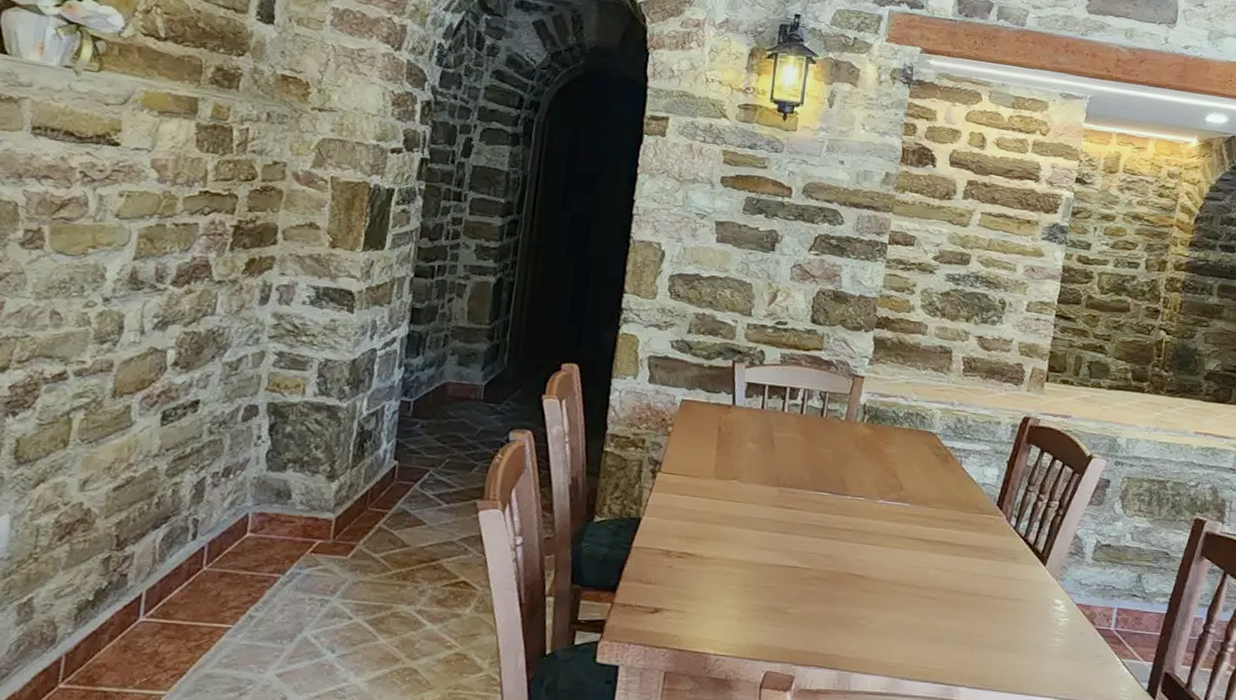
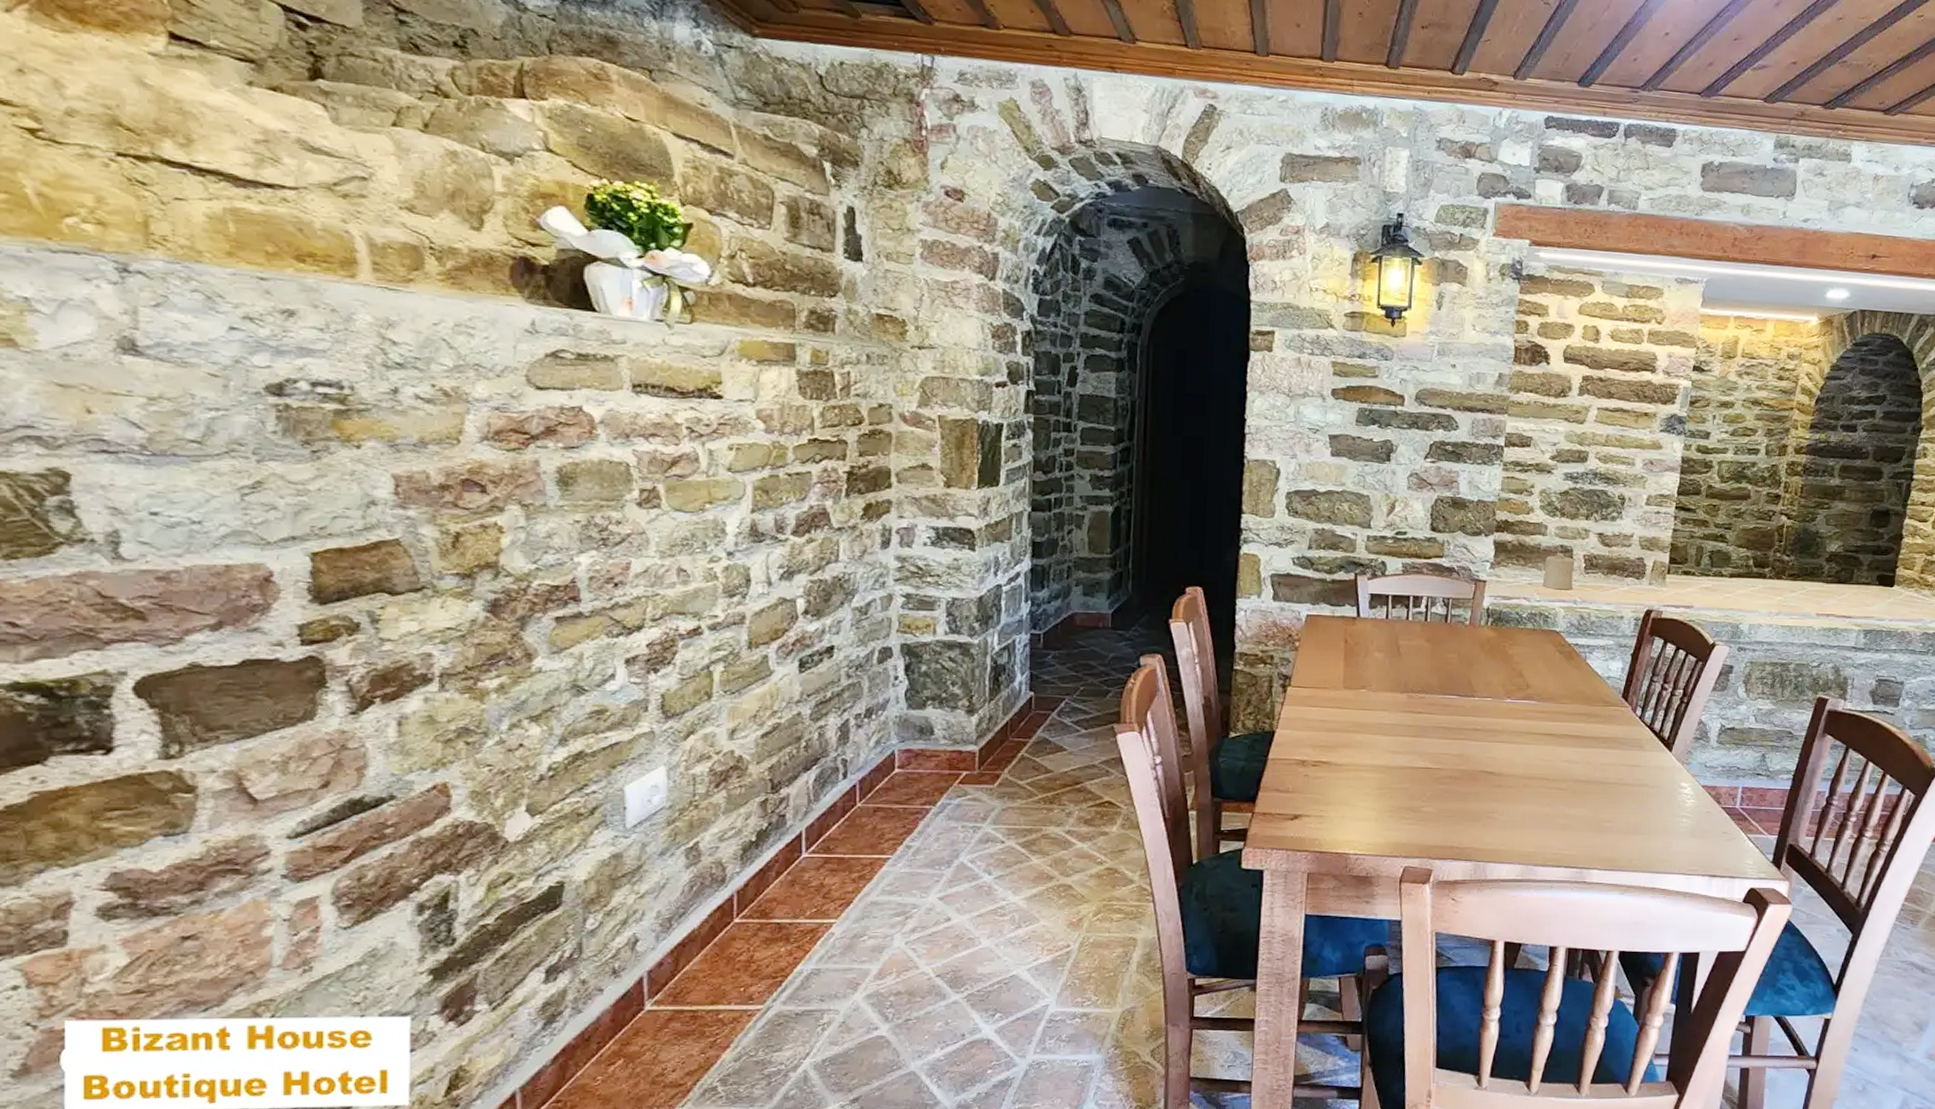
candle: none [921,352,954,392] -> present [1543,552,1575,590]

